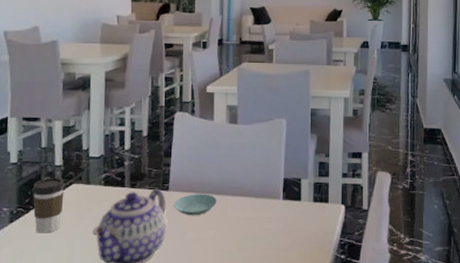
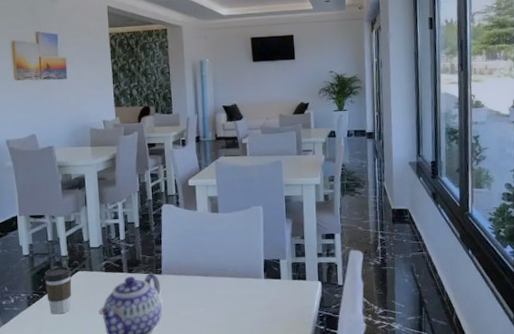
saucer: present [173,194,217,216] -> none [167,276,205,296]

